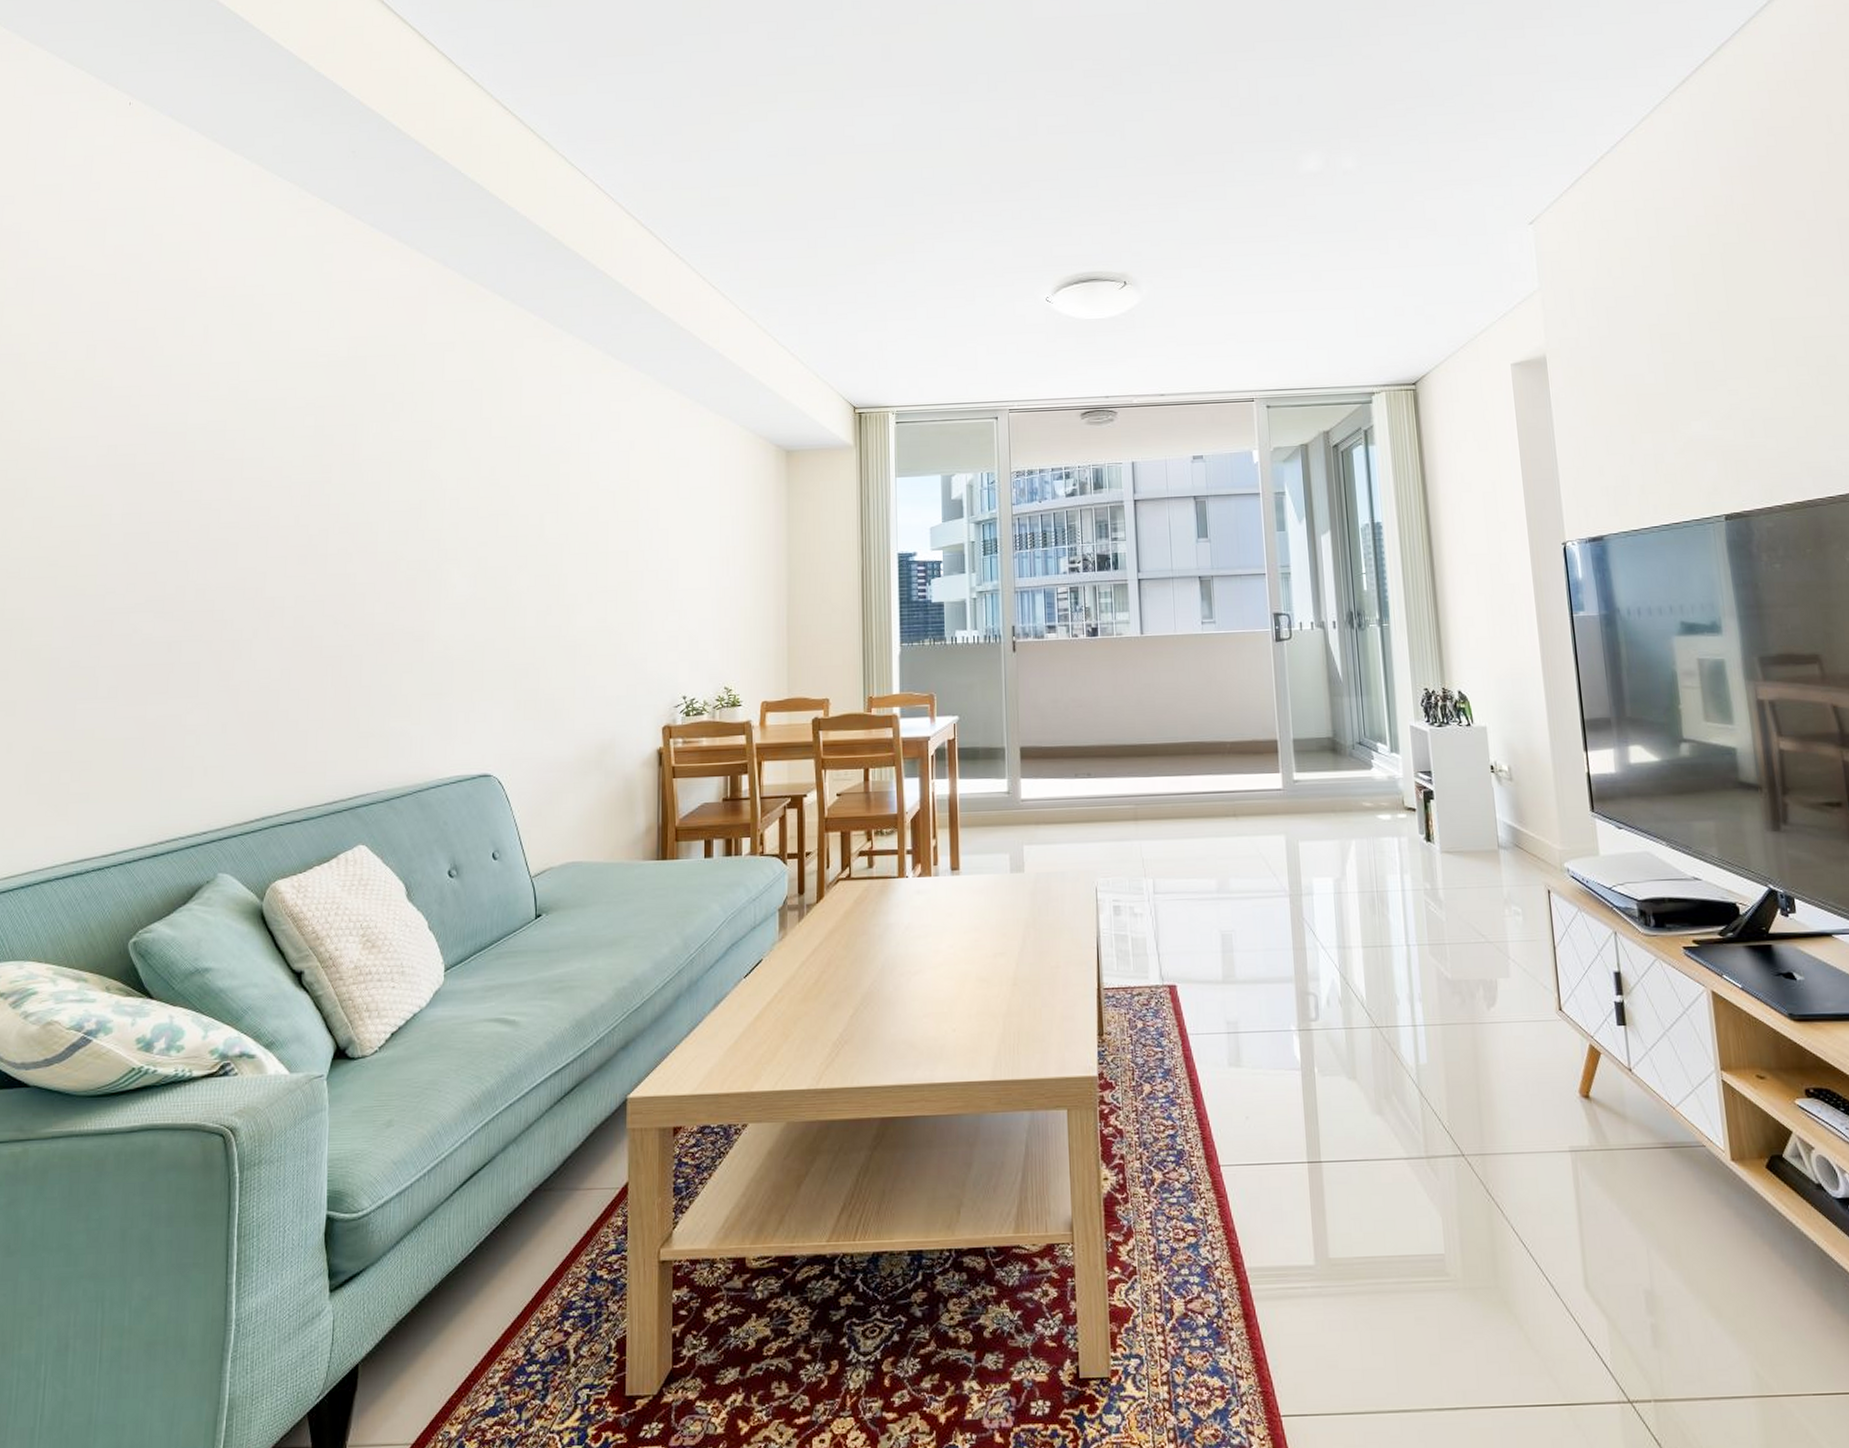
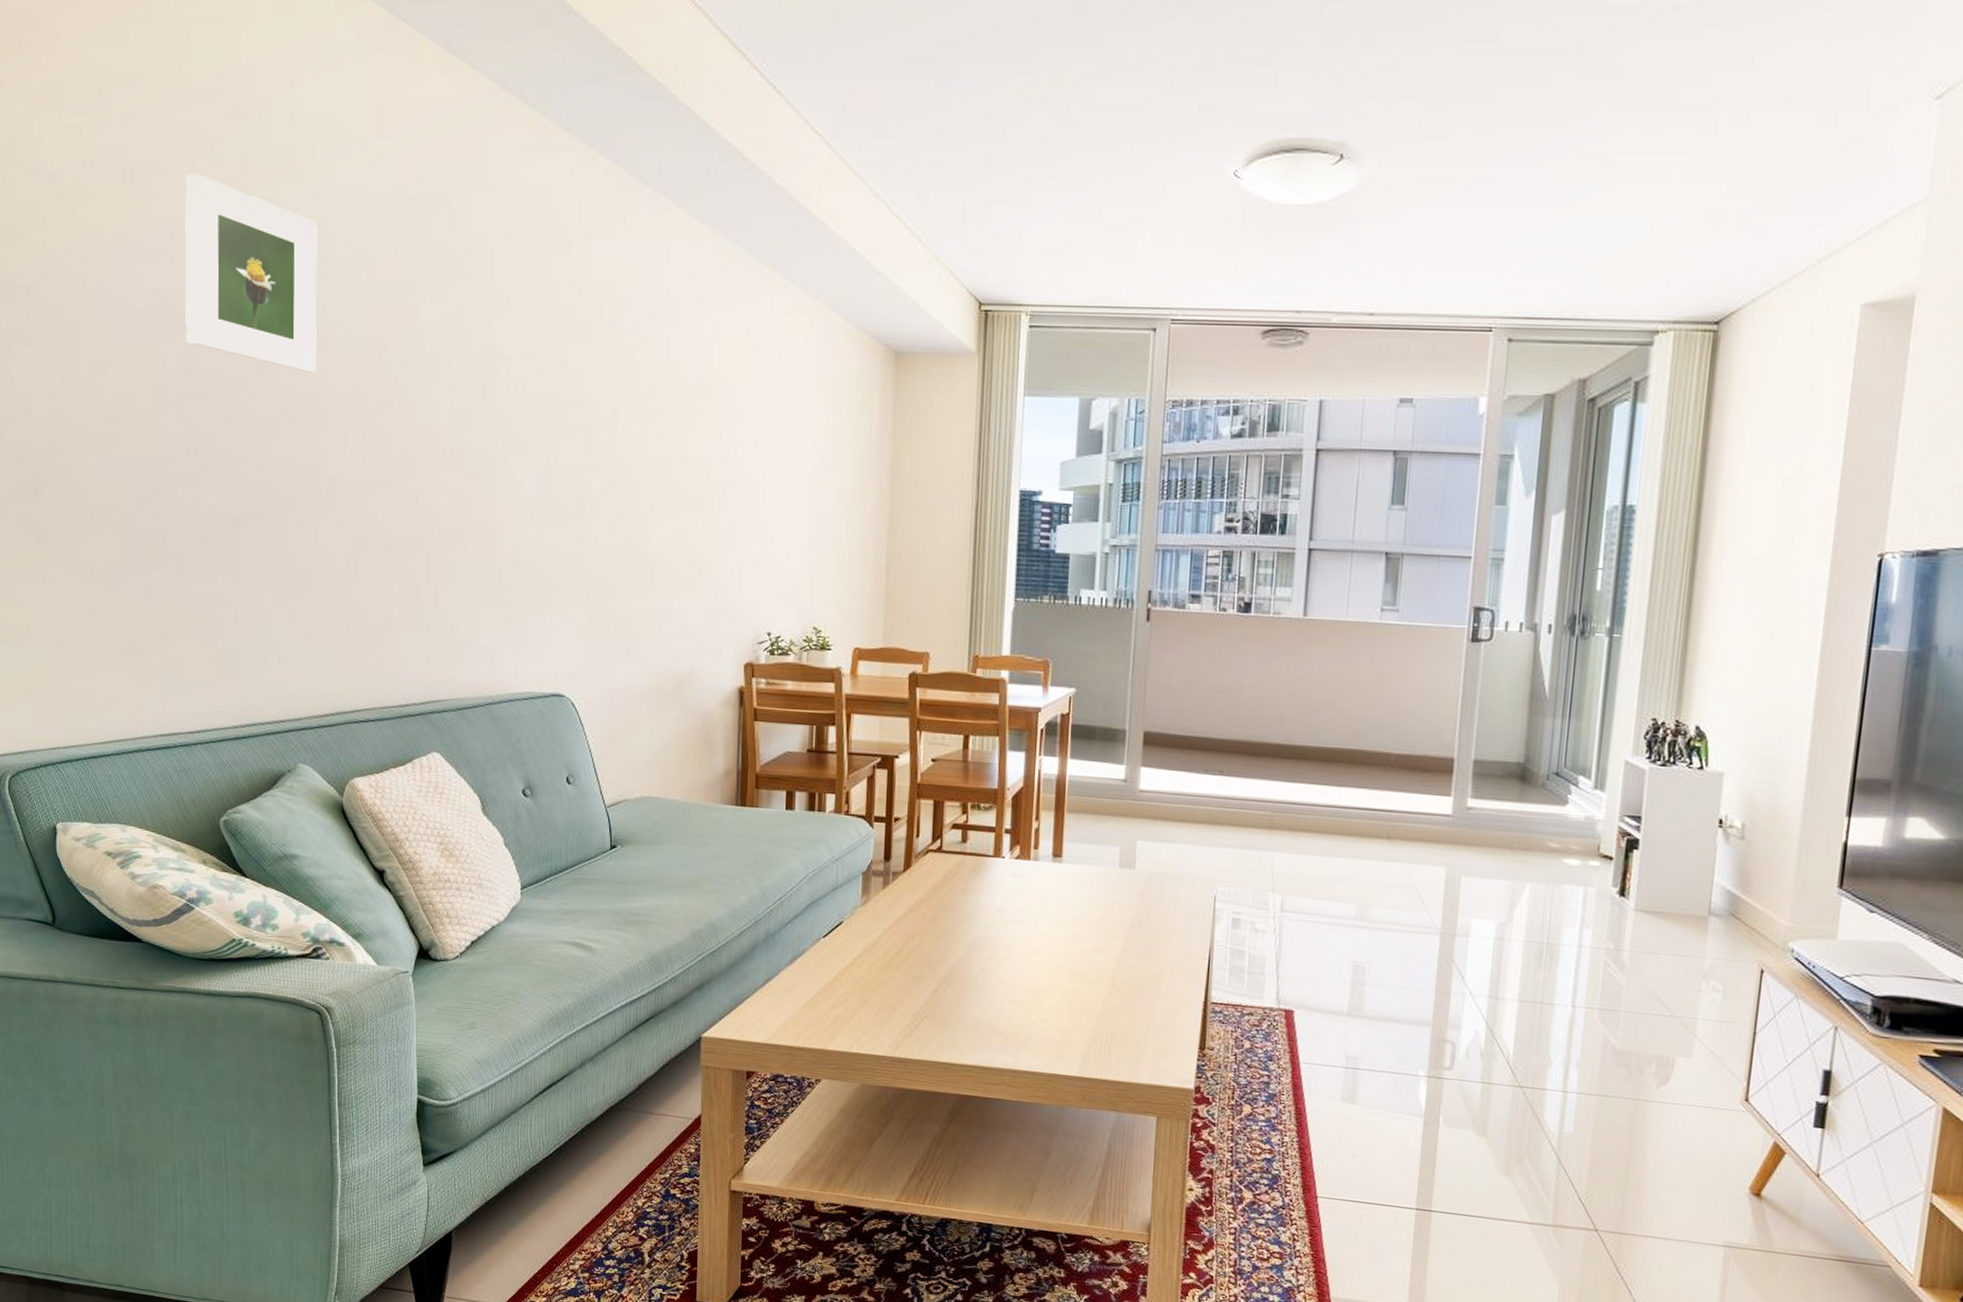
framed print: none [135,347,271,507] -> present [185,174,317,373]

